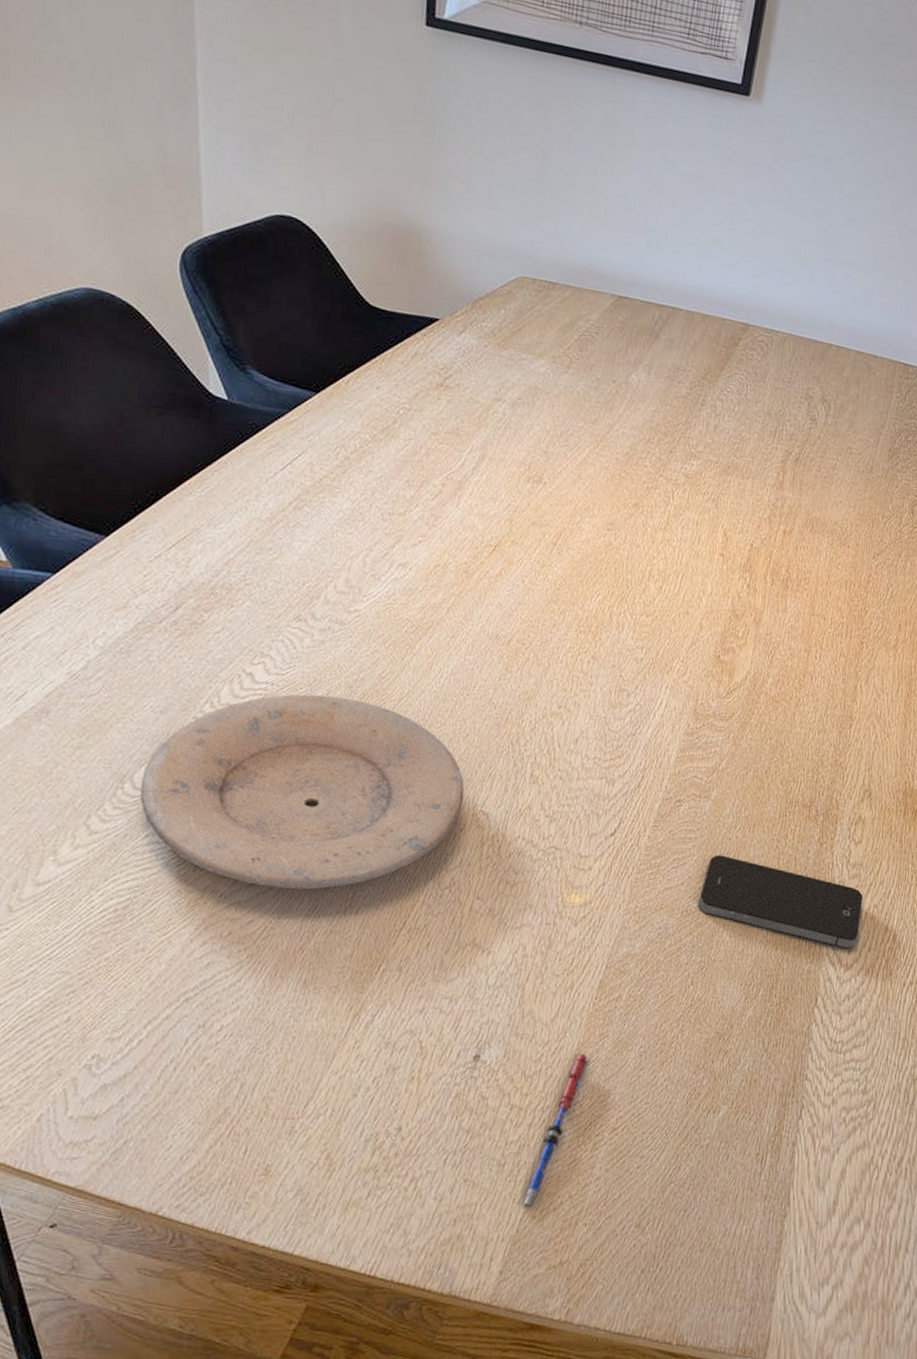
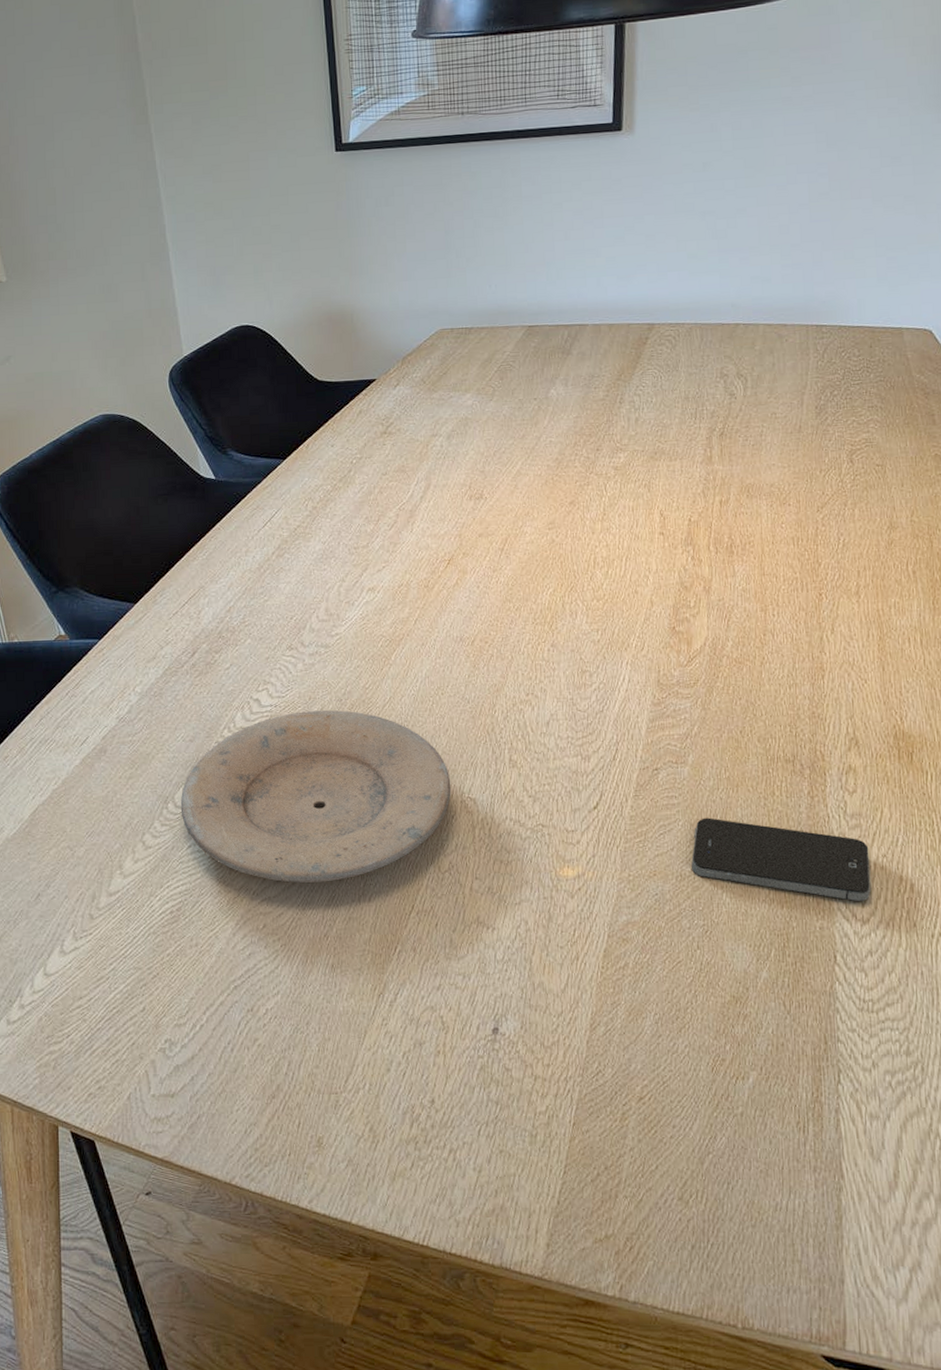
pen: present [518,1053,591,1209] -> none [555,1023,607,1180]

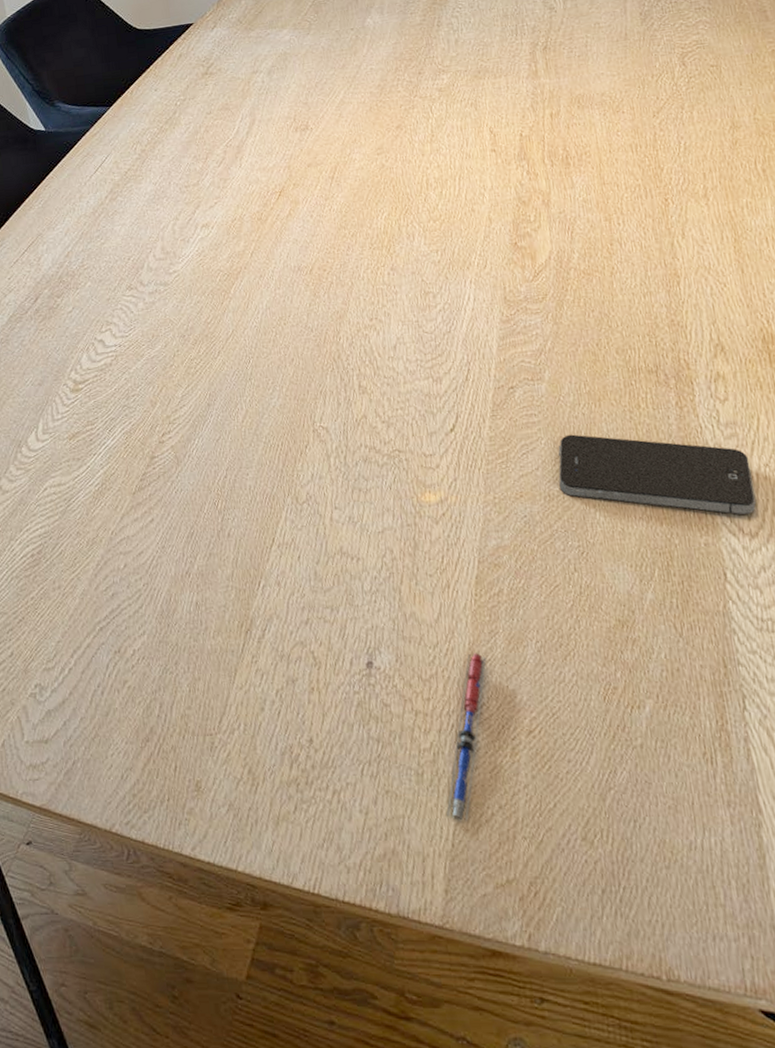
plate: present [180,710,451,883] -> none [33,346,302,521]
pen: none [555,1023,607,1180] -> present [446,653,487,821]

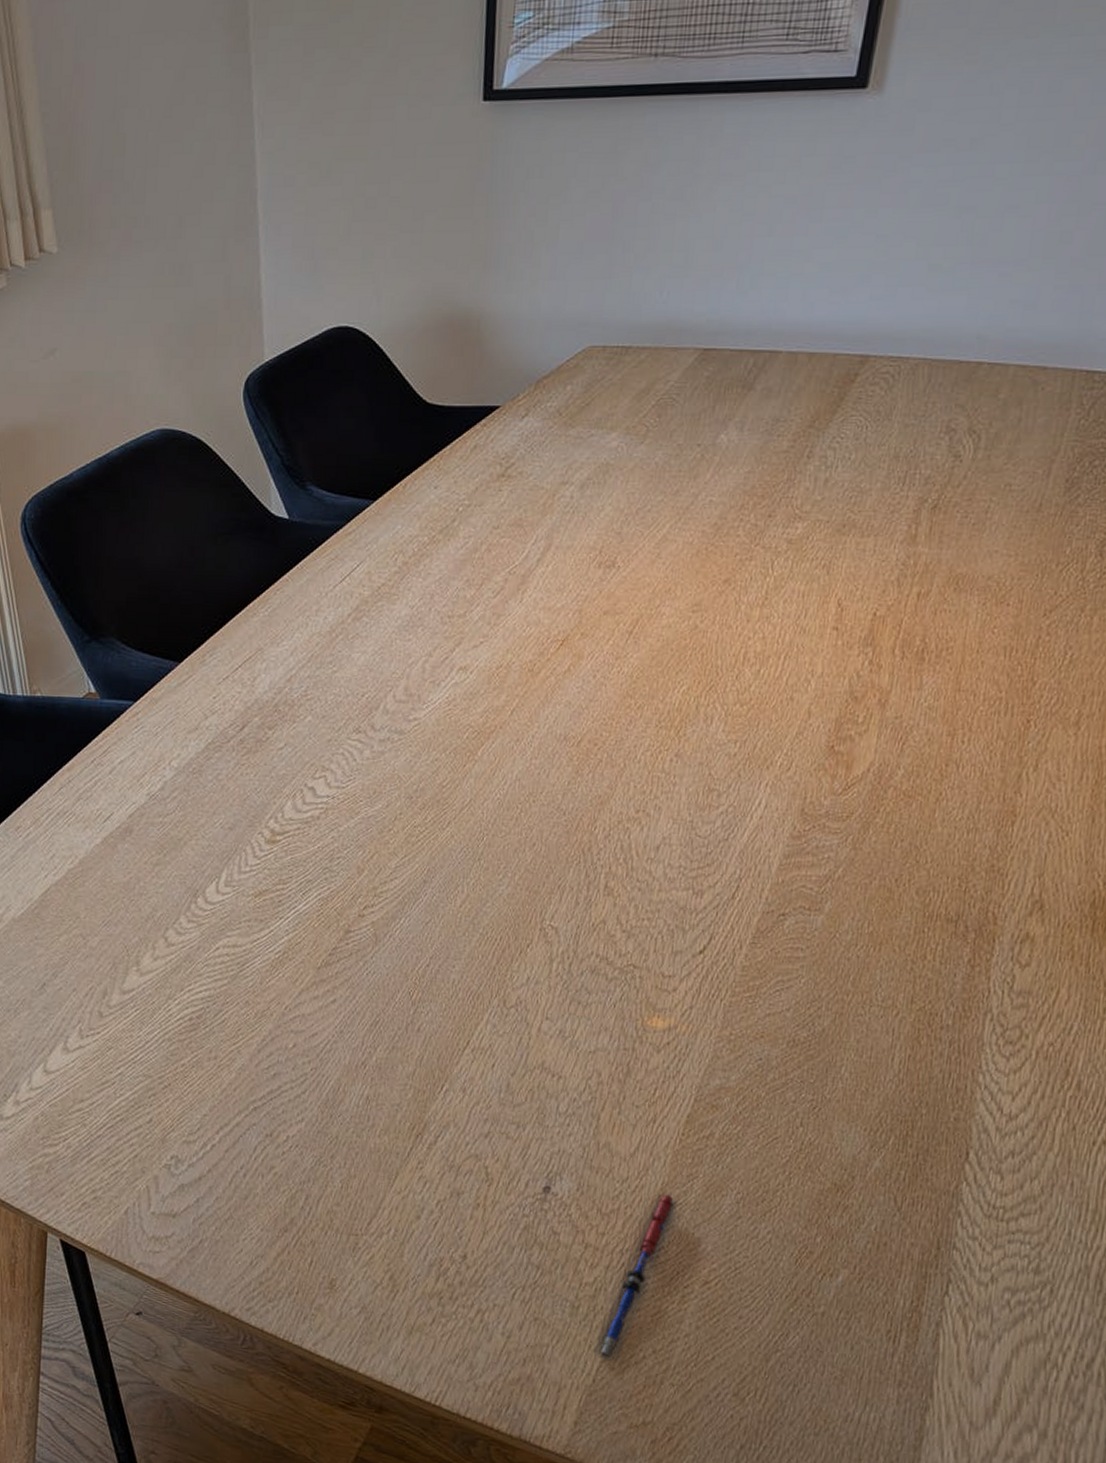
smartphone: present [558,434,756,516] -> none [808,977,1034,1095]

